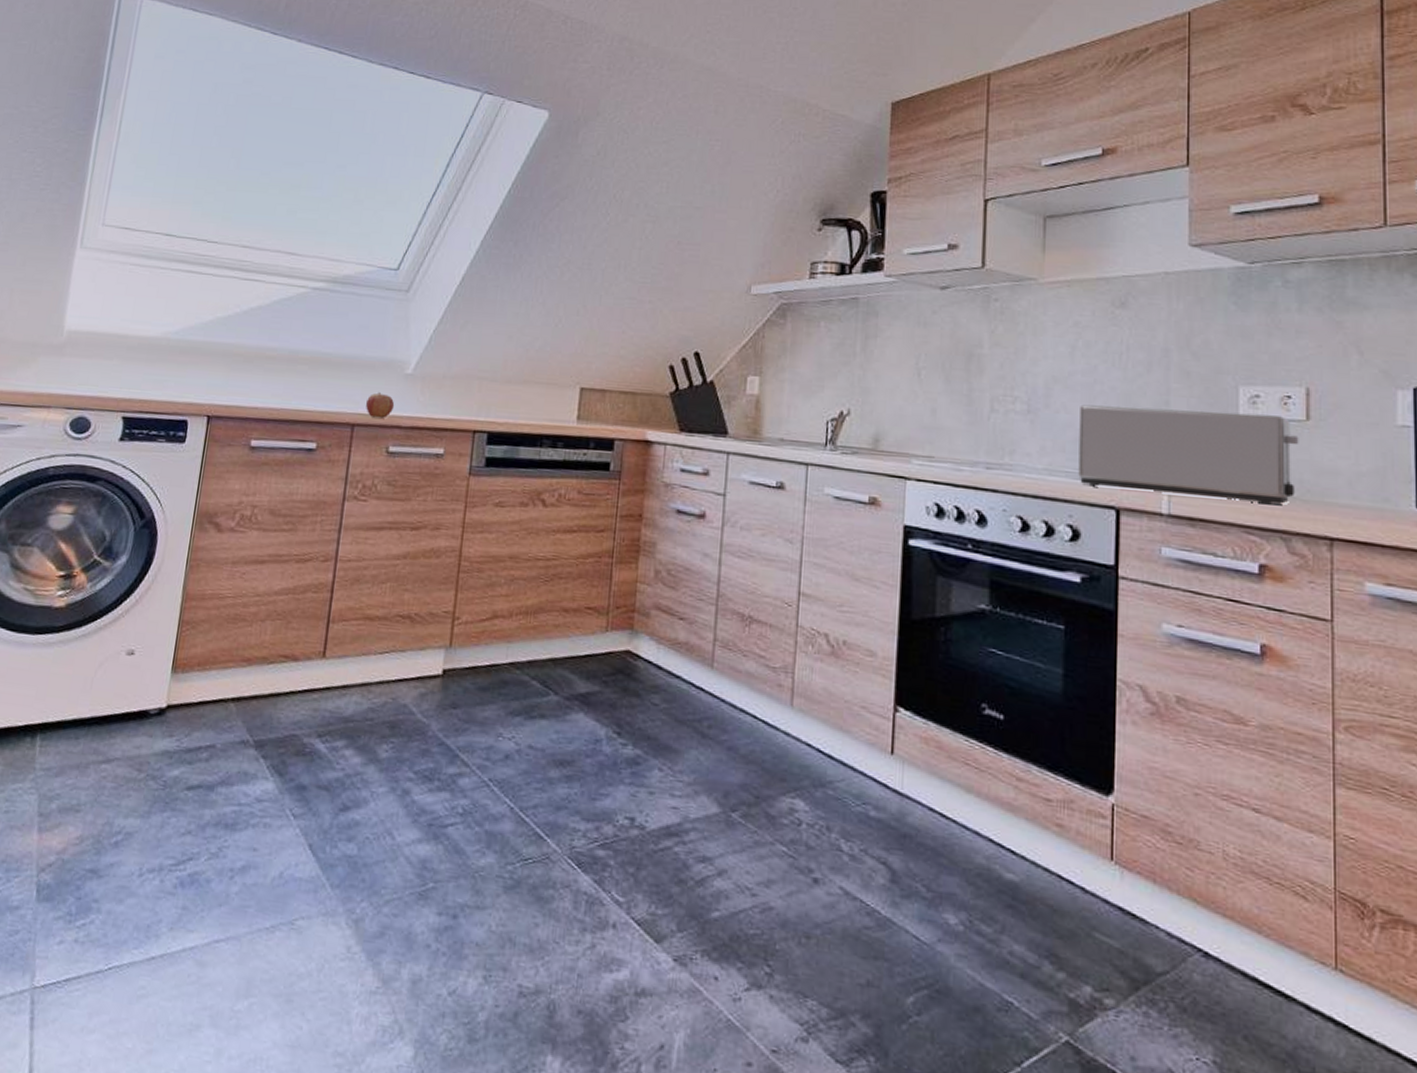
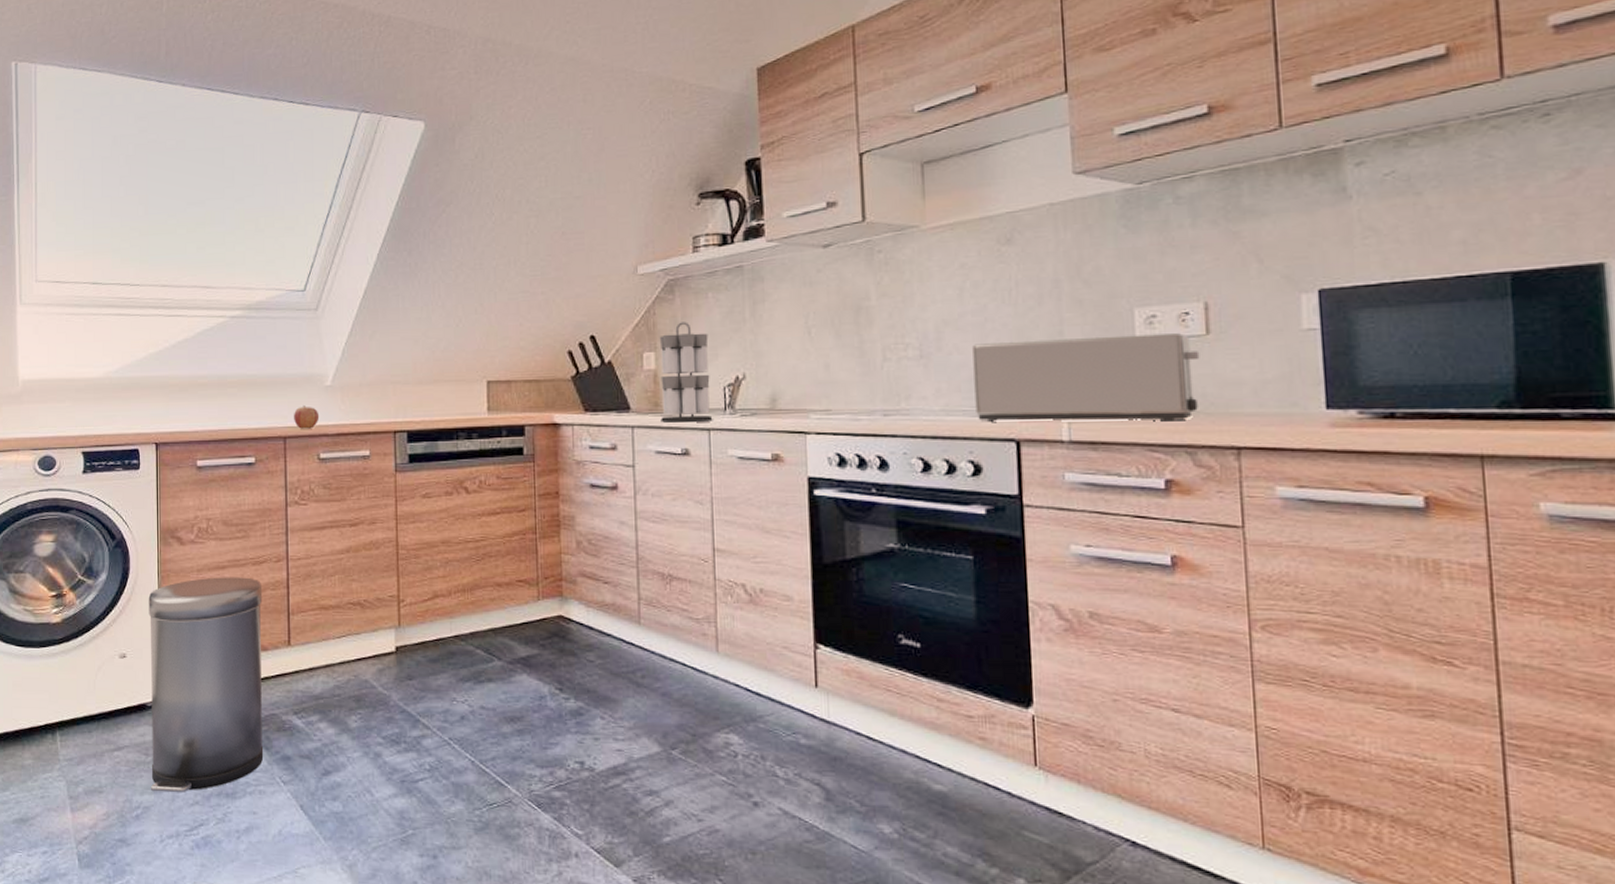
pedal bin: none [137,572,304,820] -> present [148,577,264,794]
spice rack: none [758,348,817,456] -> present [659,322,713,423]

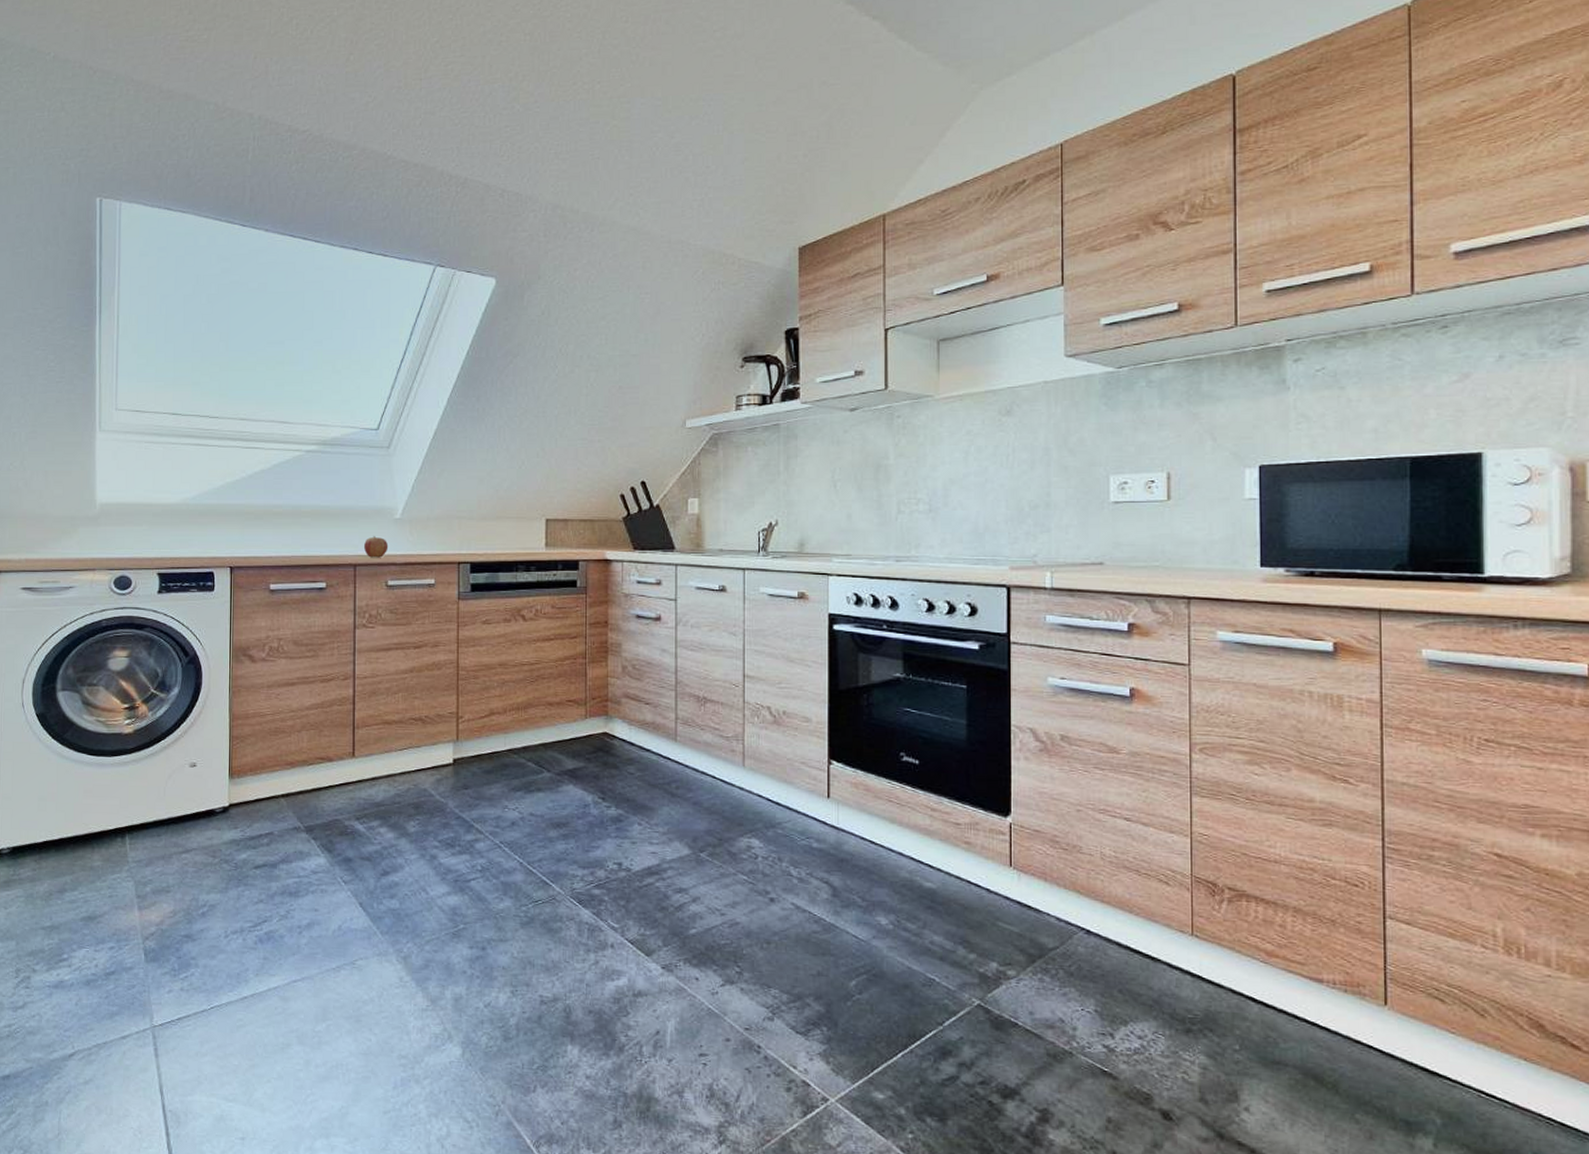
pedal bin: present [148,577,264,794] -> none [216,693,330,893]
spice rack: present [659,322,713,423] -> none [701,472,748,562]
toaster: present [972,333,1200,422] -> none [974,498,1161,574]

